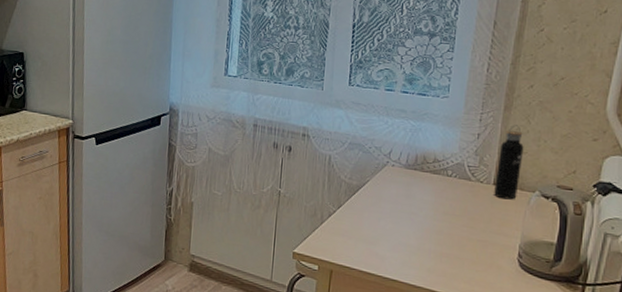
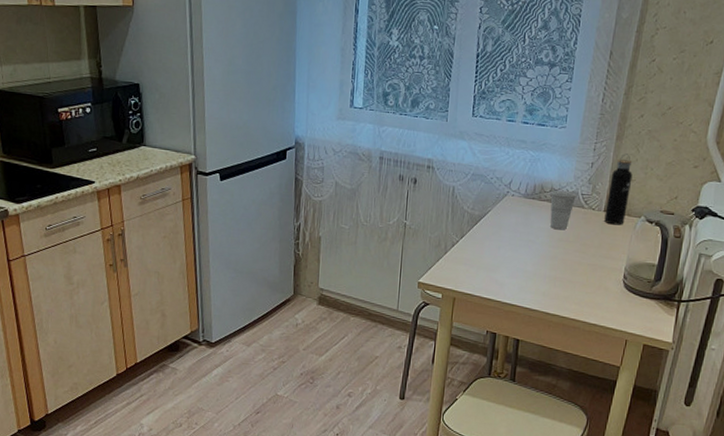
cup: none [434,161,463,203] -> present [550,190,577,230]

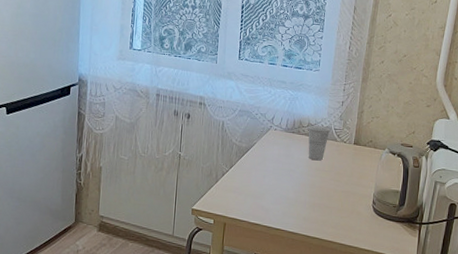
water bottle: present [604,153,633,225] -> none [354,94,377,157]

